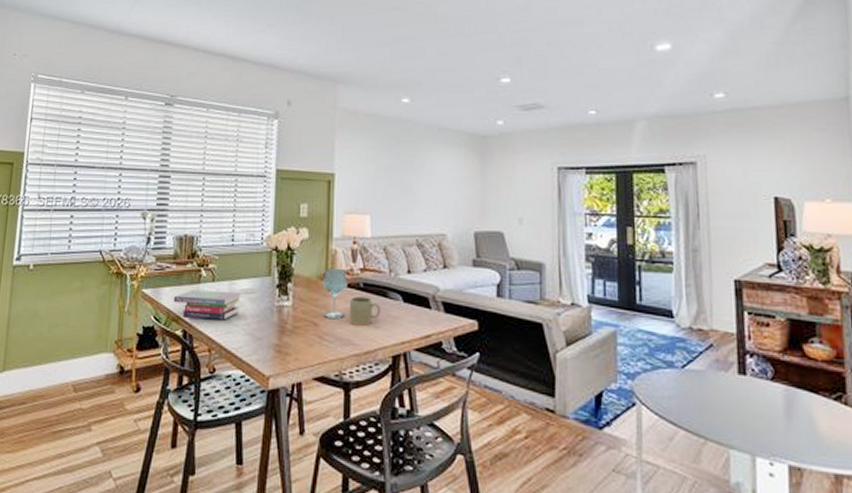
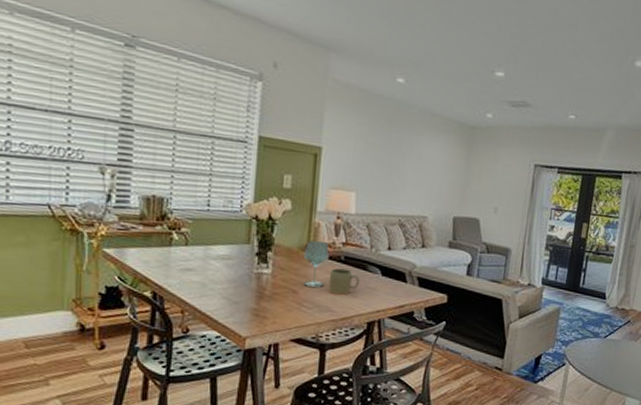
books: present [173,290,241,320] -> none [140,252,218,284]

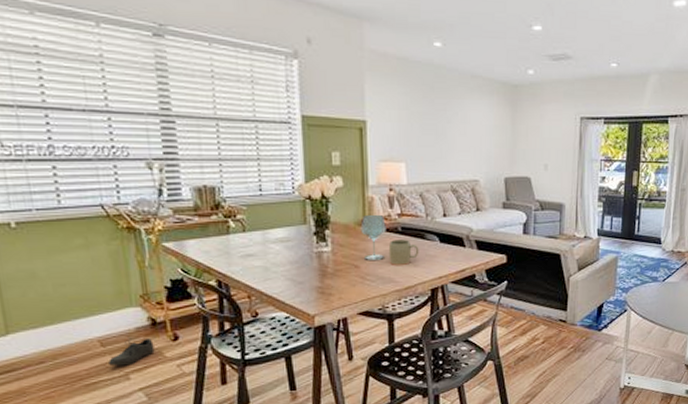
arctic: none [30,341,79,370] -> present [108,337,155,366]

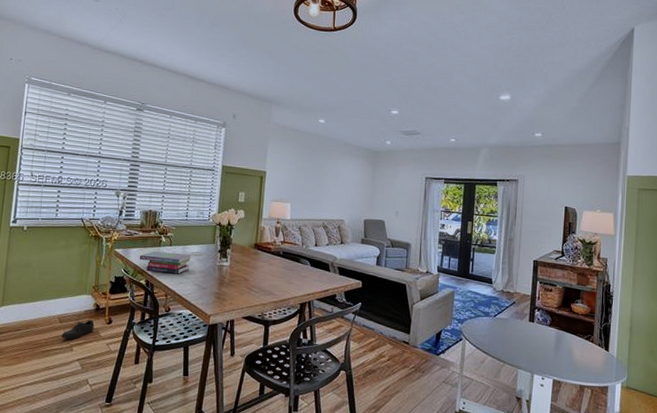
books: none [200,240,277,269] -> present [139,251,192,274]
wine glass: present [360,214,386,260] -> none [252,240,272,276]
mug: present [388,239,419,266] -> none [271,261,295,282]

